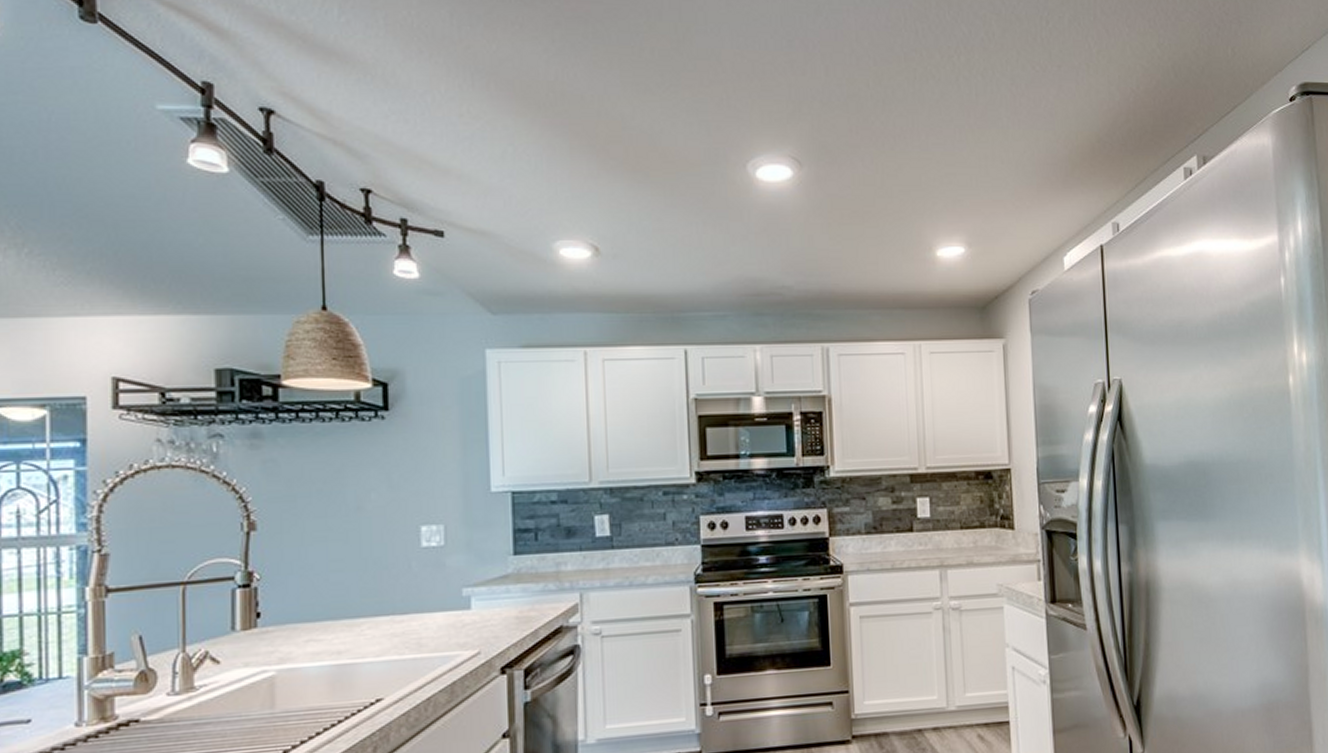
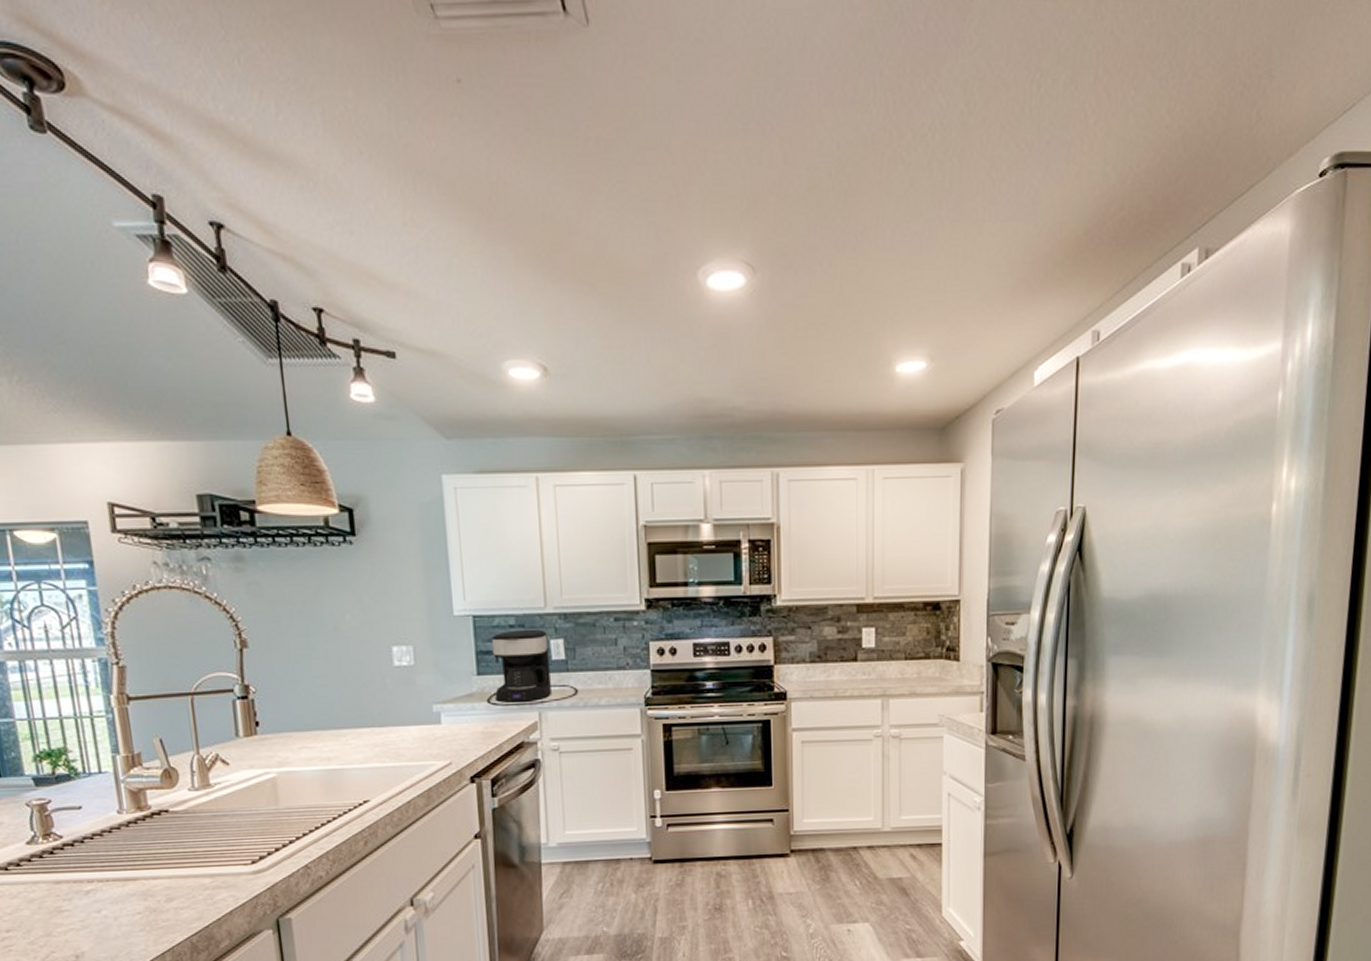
coffee maker: none [522,504,623,588] -> present [486,629,578,706]

